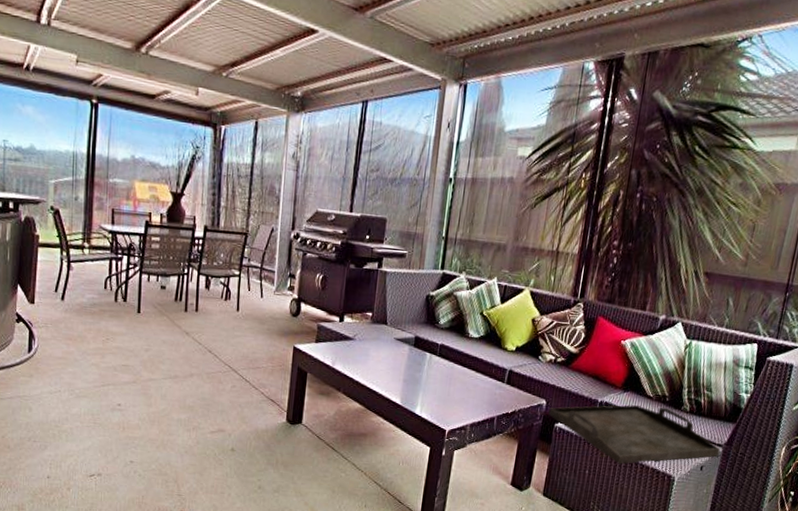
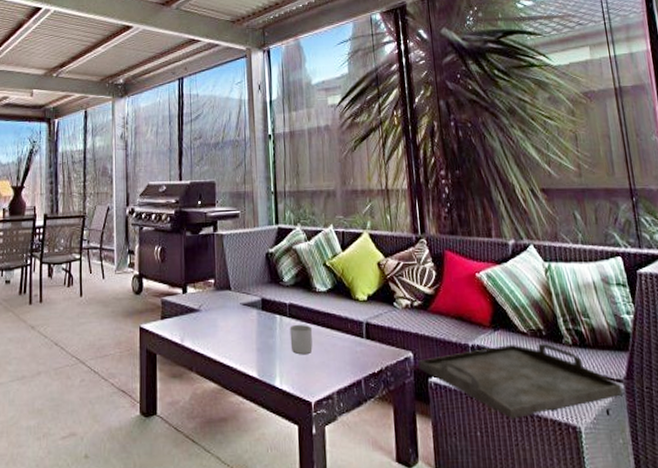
mug: none [435,363,459,391] -> present [289,324,313,355]

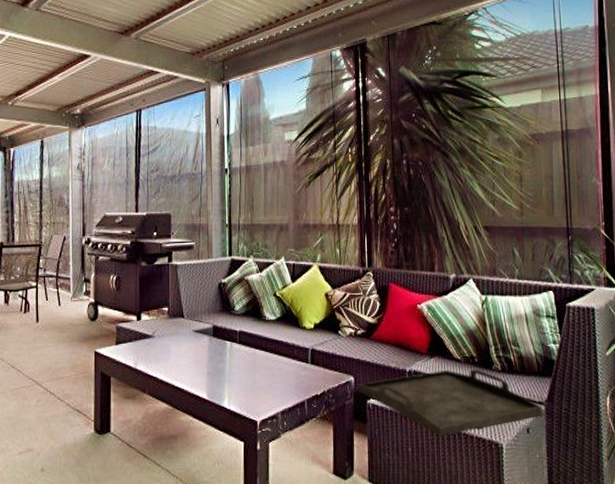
mug: present [289,324,313,355] -> none [239,350,261,378]

